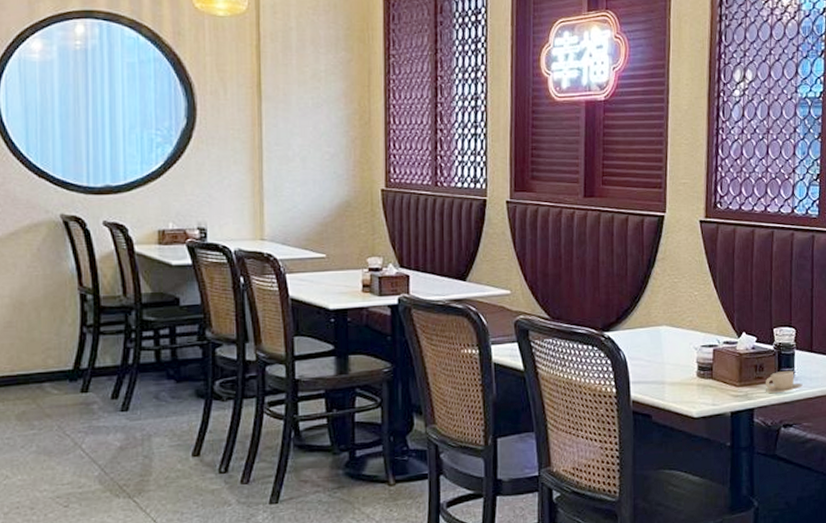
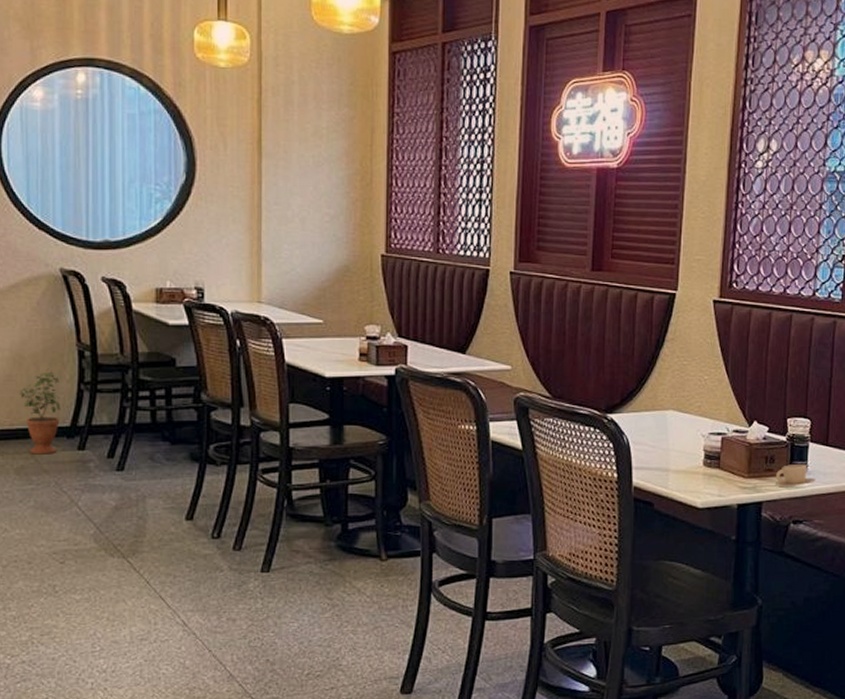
potted plant: none [19,313,63,400] -> present [19,368,61,455]

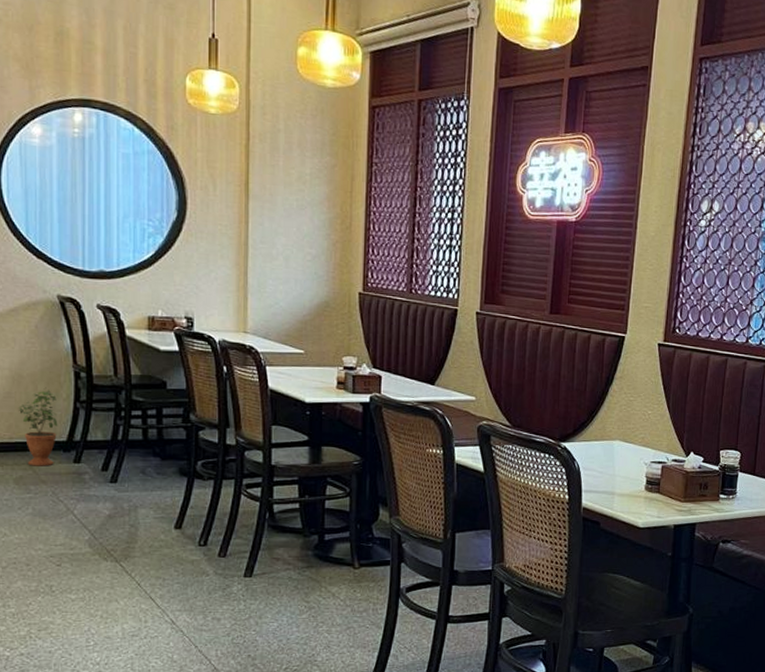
cup: present [776,463,816,486] -> none [708,490,743,510]

